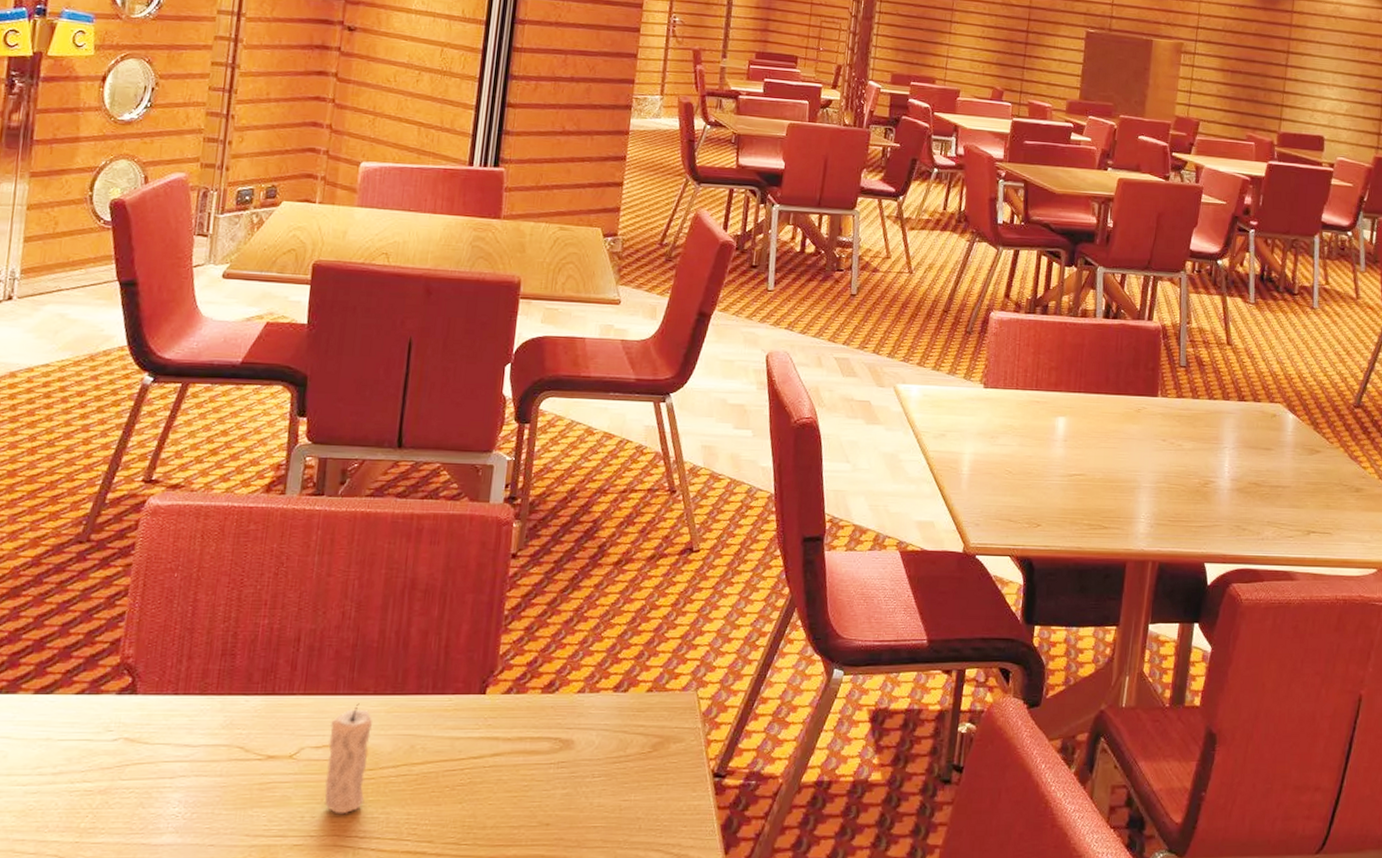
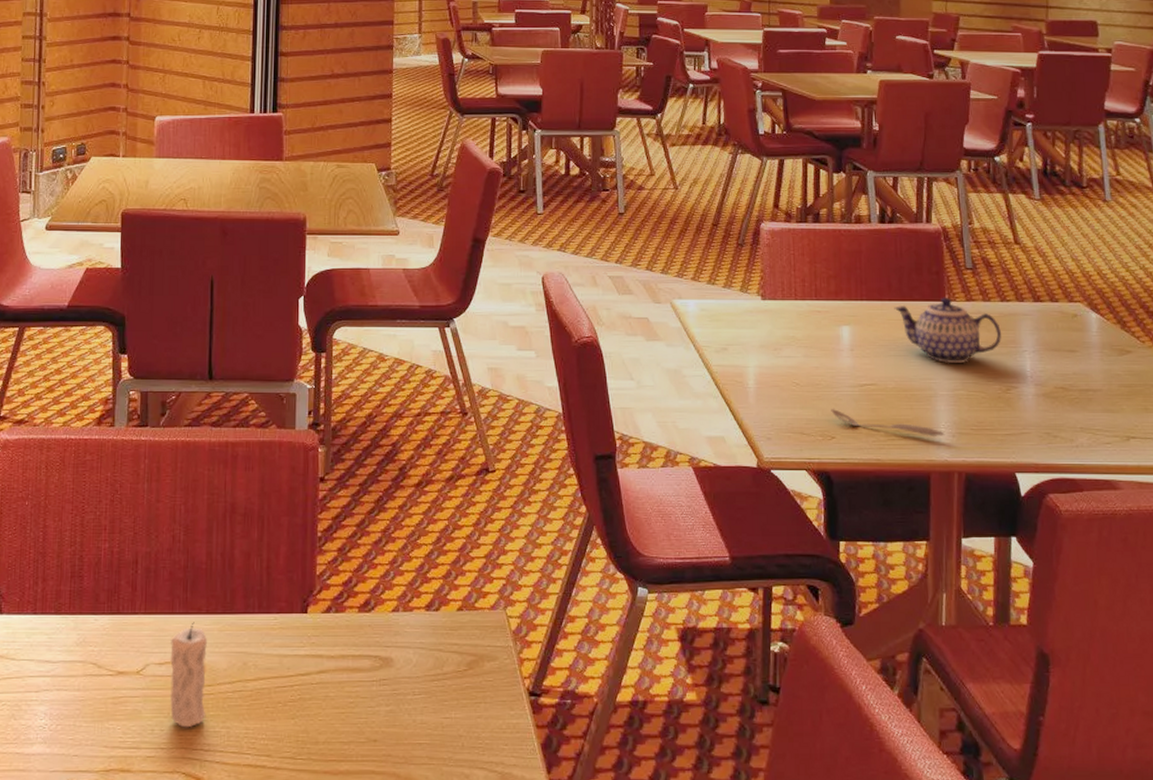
spoon: none [1039,496,1144,528] -> present [831,408,945,438]
teapot: none [1109,392,1206,457] -> present [894,297,1001,363]

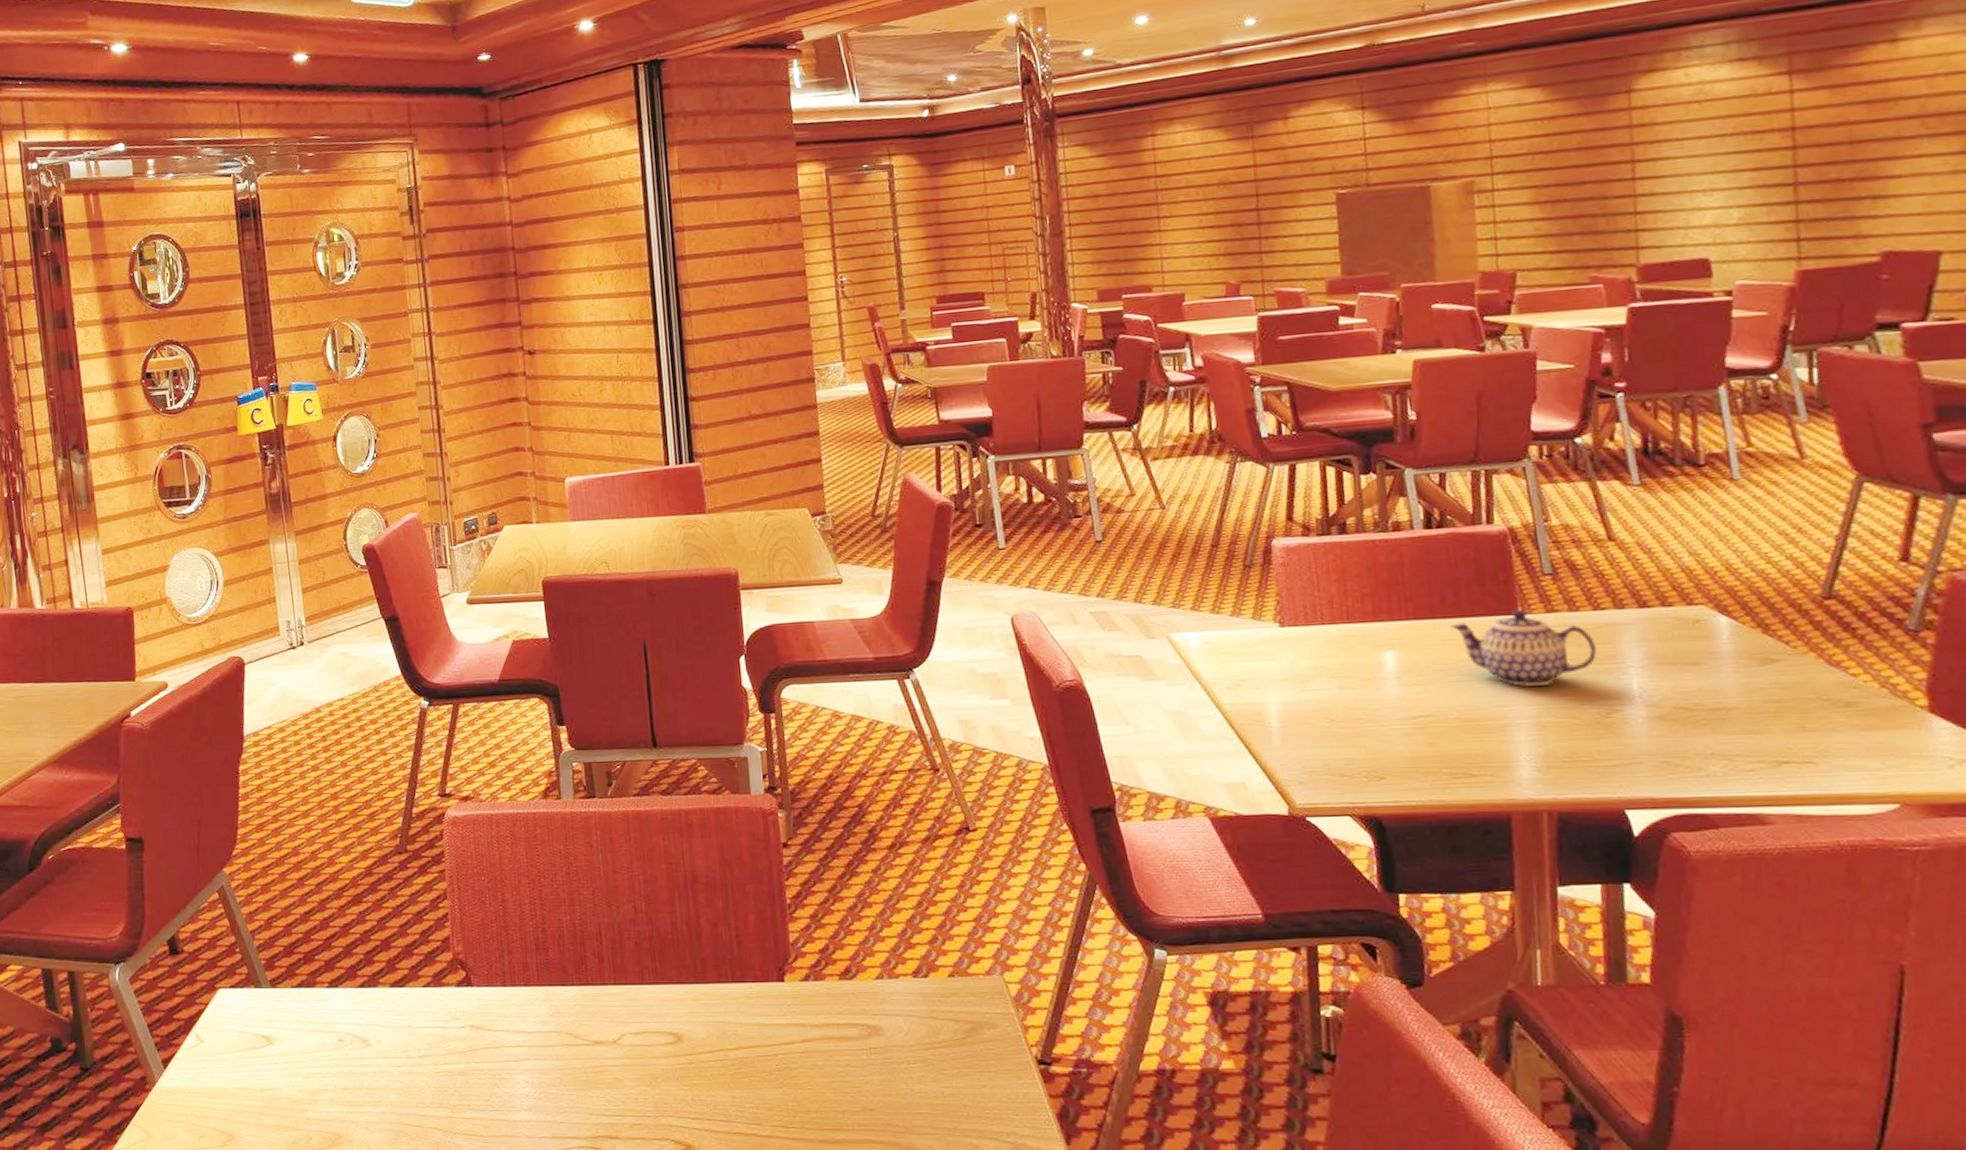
candle: present [170,622,208,728] -> none [644,992,690,1097]
spoon: present [831,408,945,438] -> none [1377,744,1528,773]

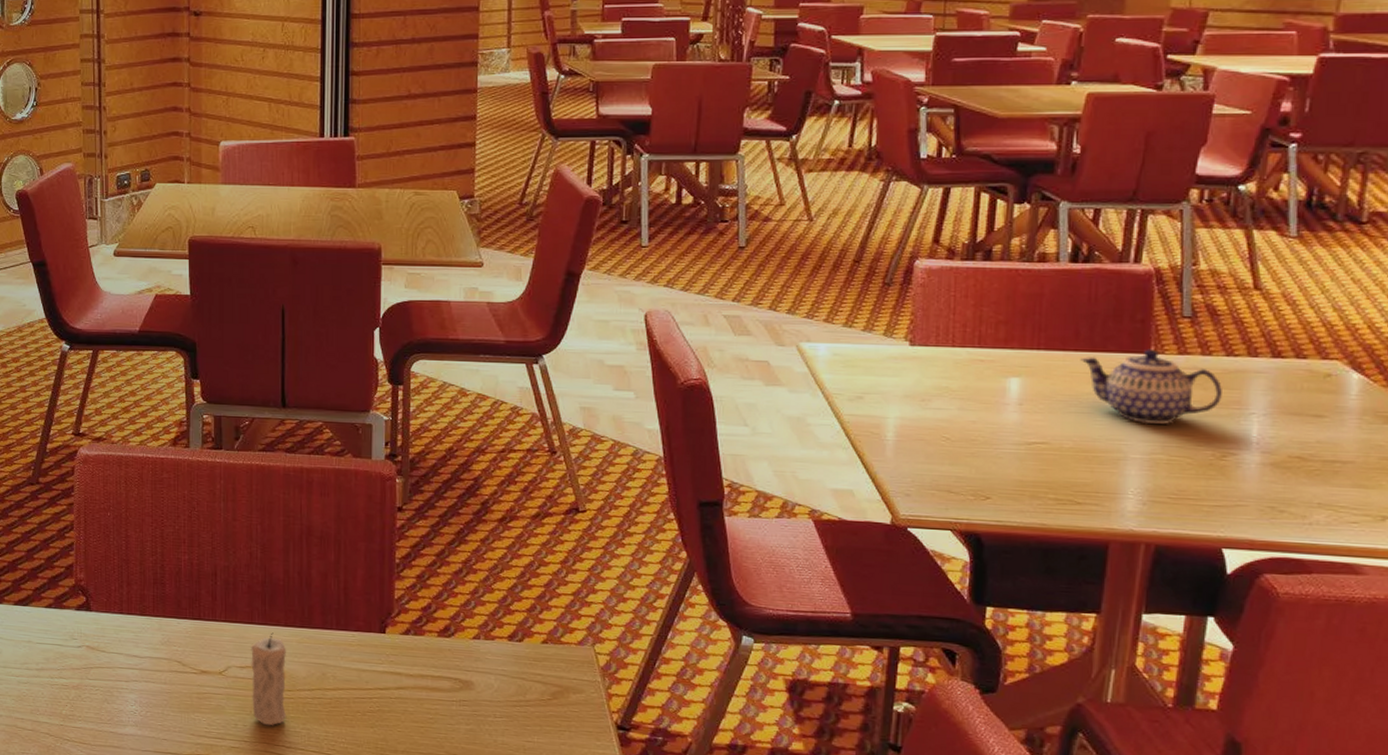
candle: none [644,992,690,1097] -> present [251,632,287,726]

